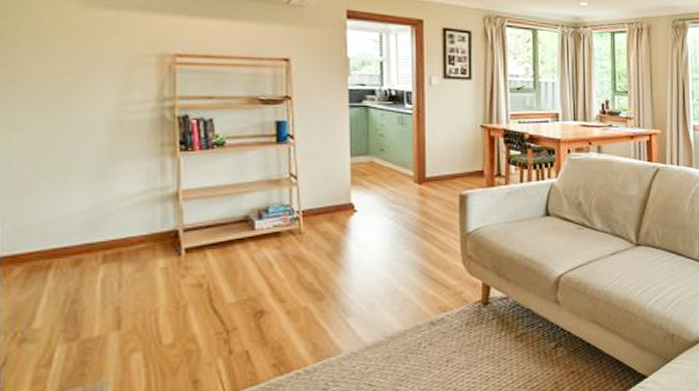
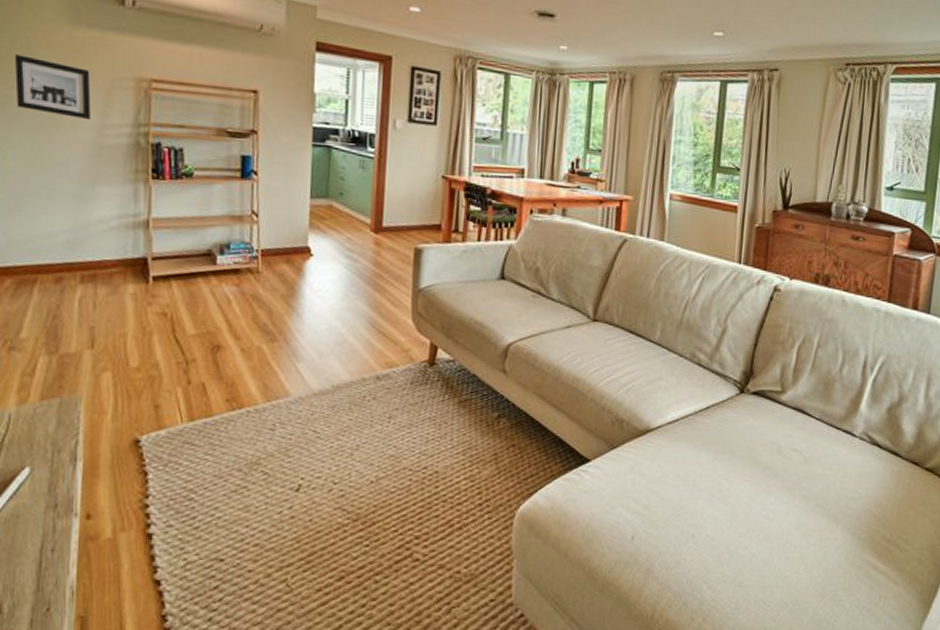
wall art: none [19,38,109,99] -> present [14,54,91,121]

